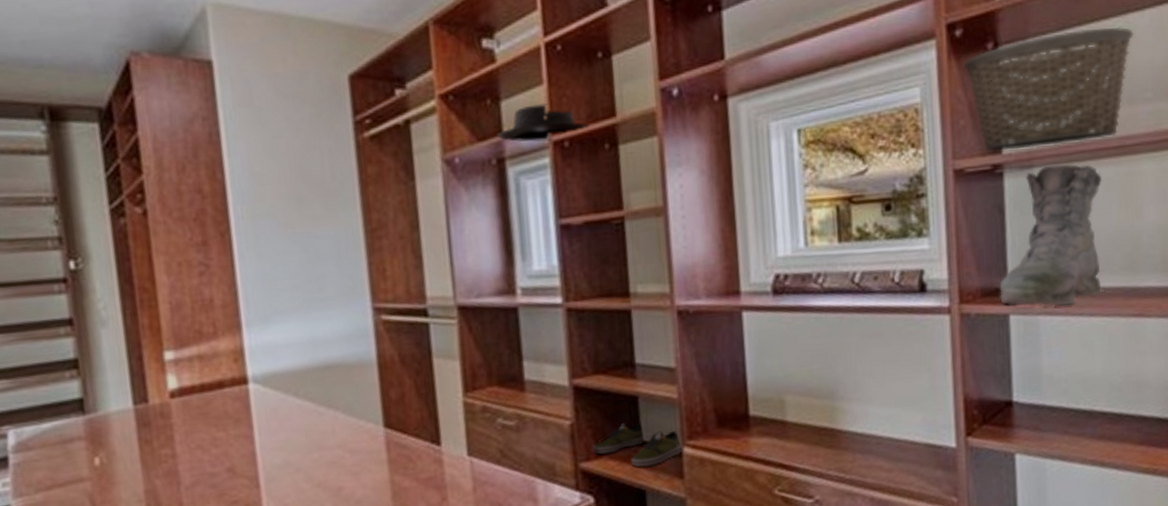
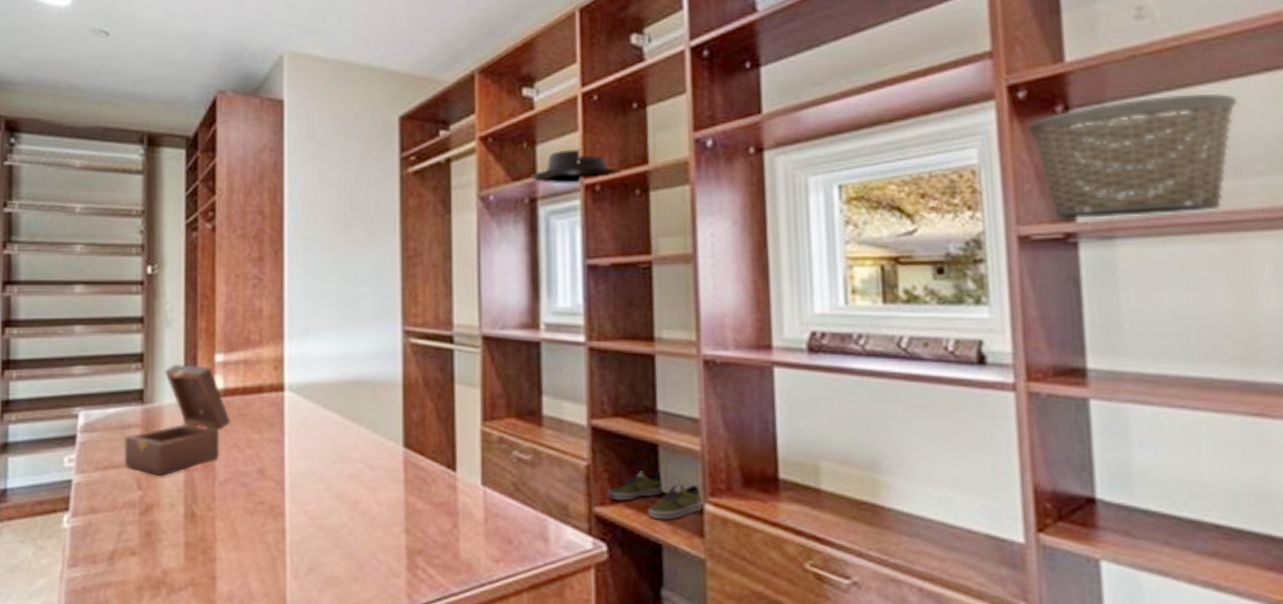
jewelry box: none [67,365,192,490] -> present [124,363,231,477]
boot: present [999,164,1102,306] -> none [1076,238,1208,394]

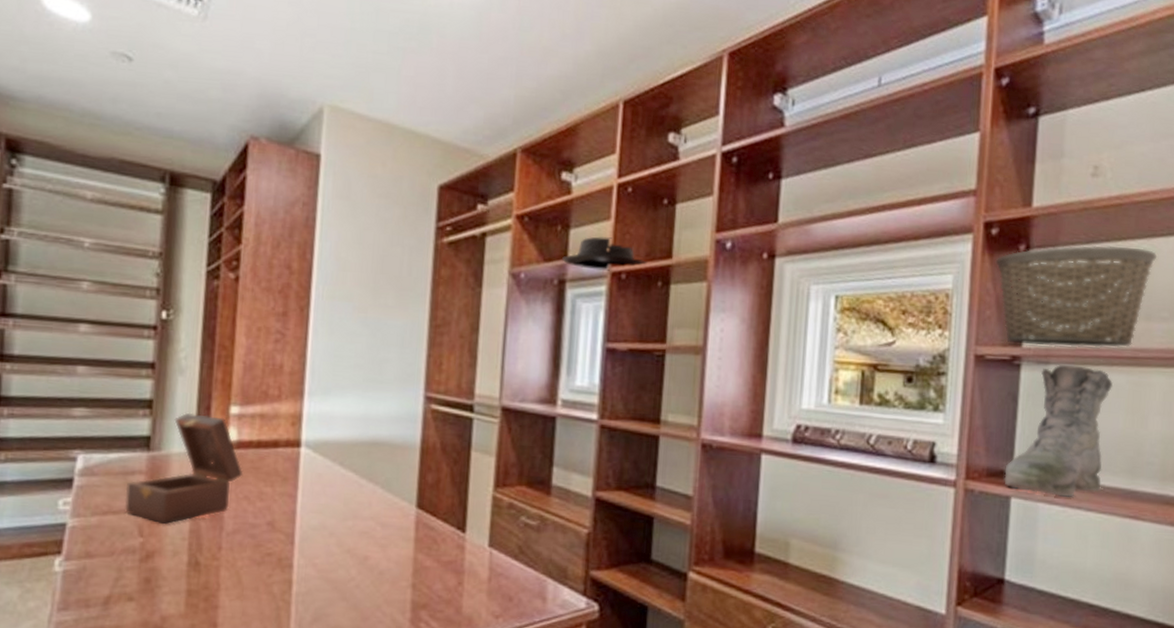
shoe: present [607,471,704,520] -> none [604,540,688,585]
boot: none [1076,238,1208,394] -> present [1004,365,1113,497]

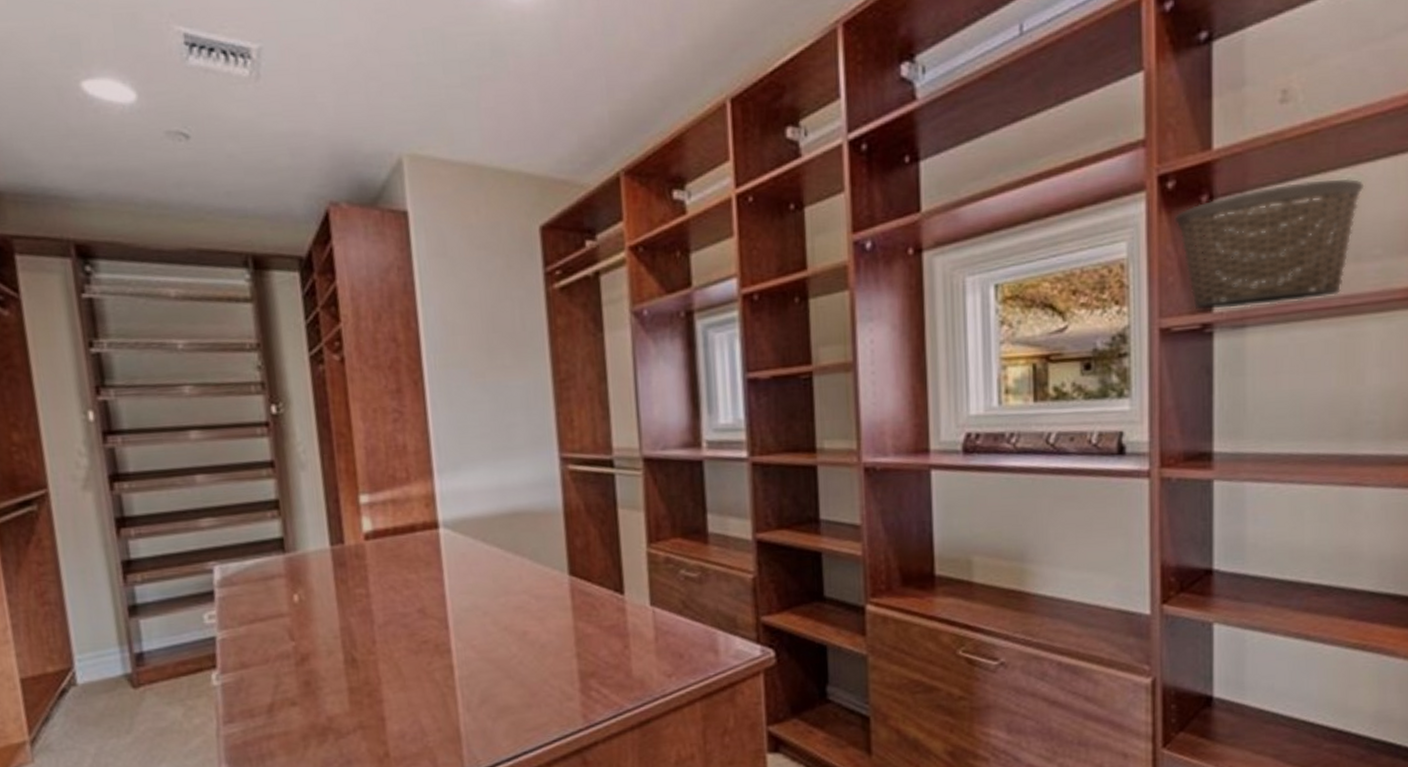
jewelry box: present [125,412,244,525] -> none [269,507,385,626]
hat: present [562,236,647,271] -> none [686,256,780,295]
boot: present [1004,365,1113,497] -> none [1204,324,1321,472]

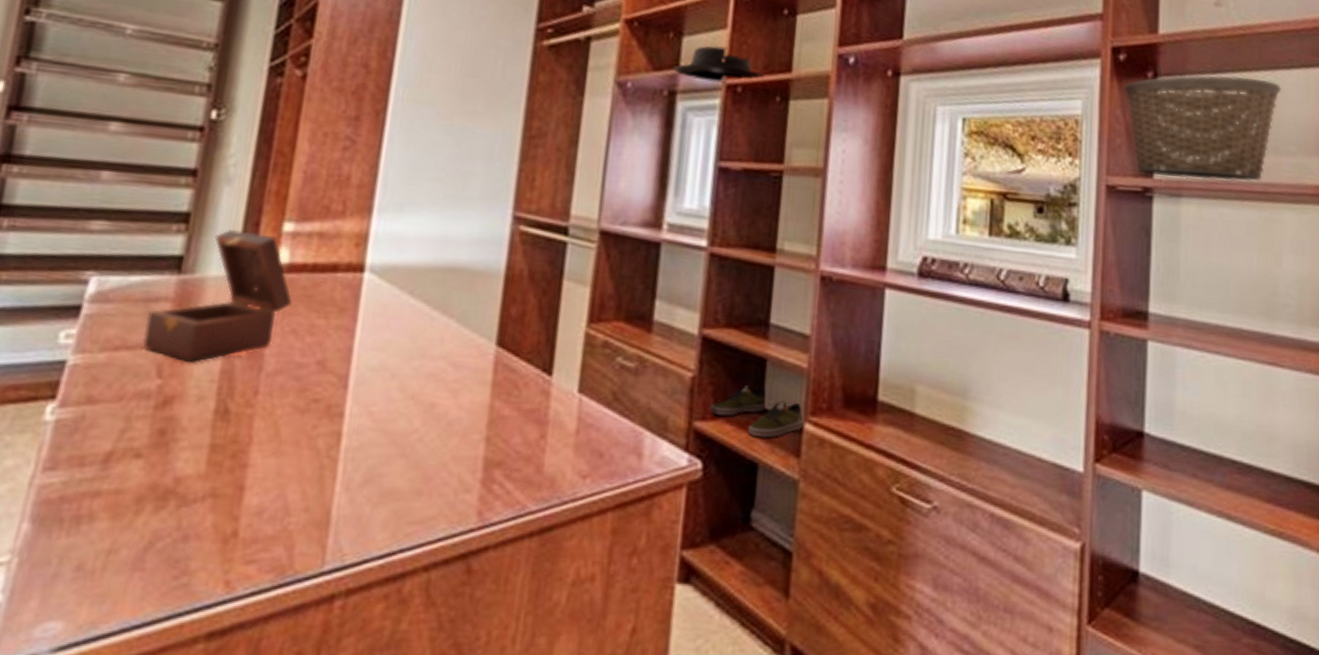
jewelry box: none [269,507,385,626] -> present [142,228,293,364]
hat: none [686,256,780,295] -> present [673,46,765,83]
shoe: none [774,579,865,623] -> present [710,385,804,438]

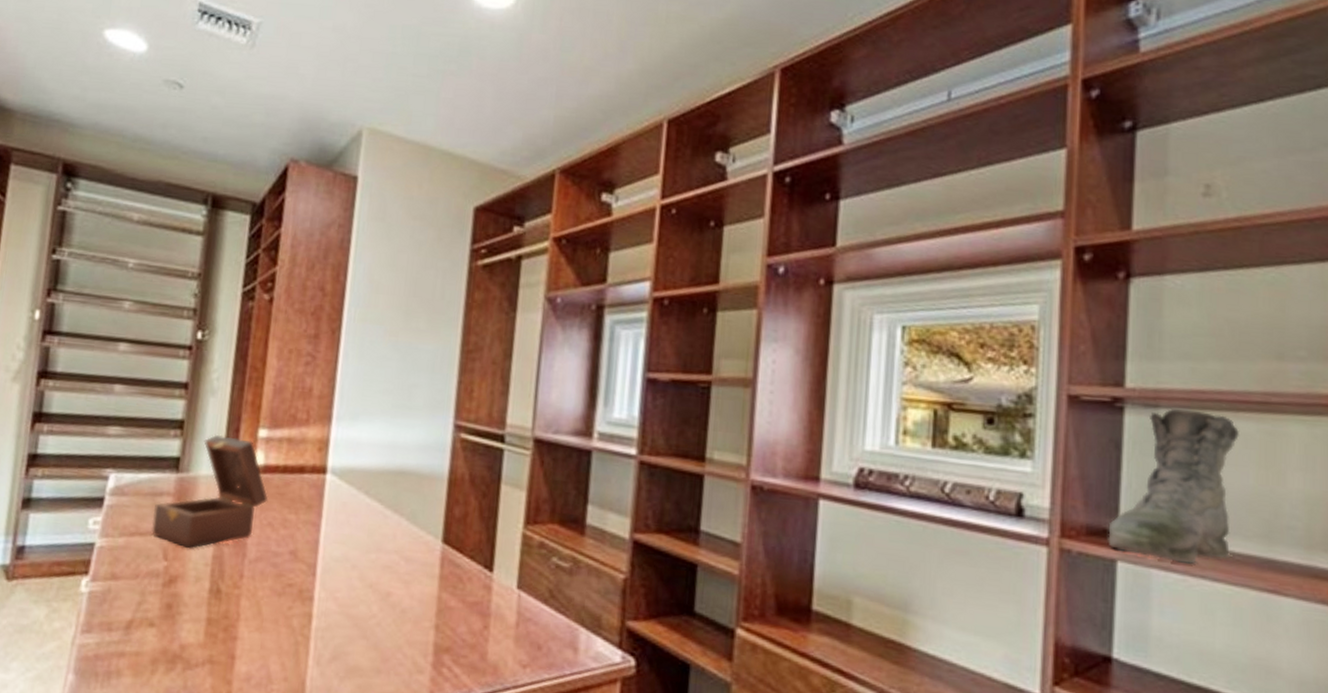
hat: present [673,46,765,83] -> none [601,260,692,296]
shoe: present [710,385,804,438] -> none [642,589,736,641]
basket: present [1124,75,1282,182] -> none [1089,273,1289,391]
boot: none [1140,198,1245,341] -> present [1108,409,1239,563]

